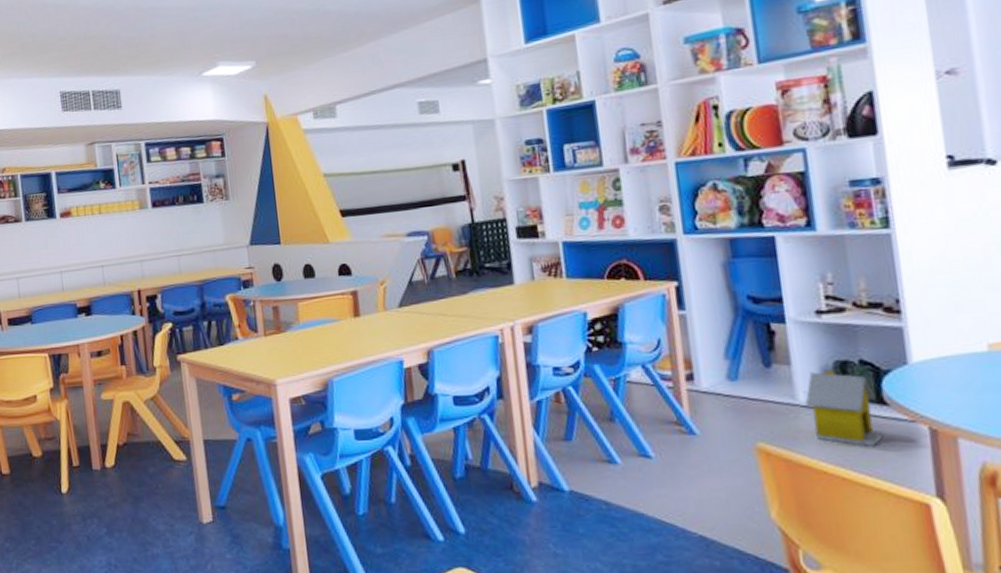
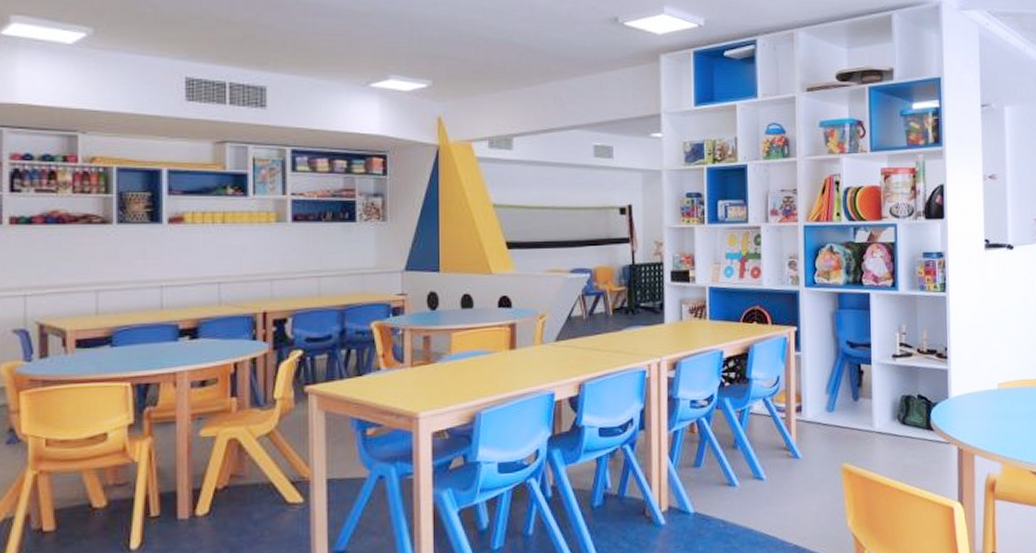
toy house: present [805,369,885,448] -> none [879,402,929,465]

